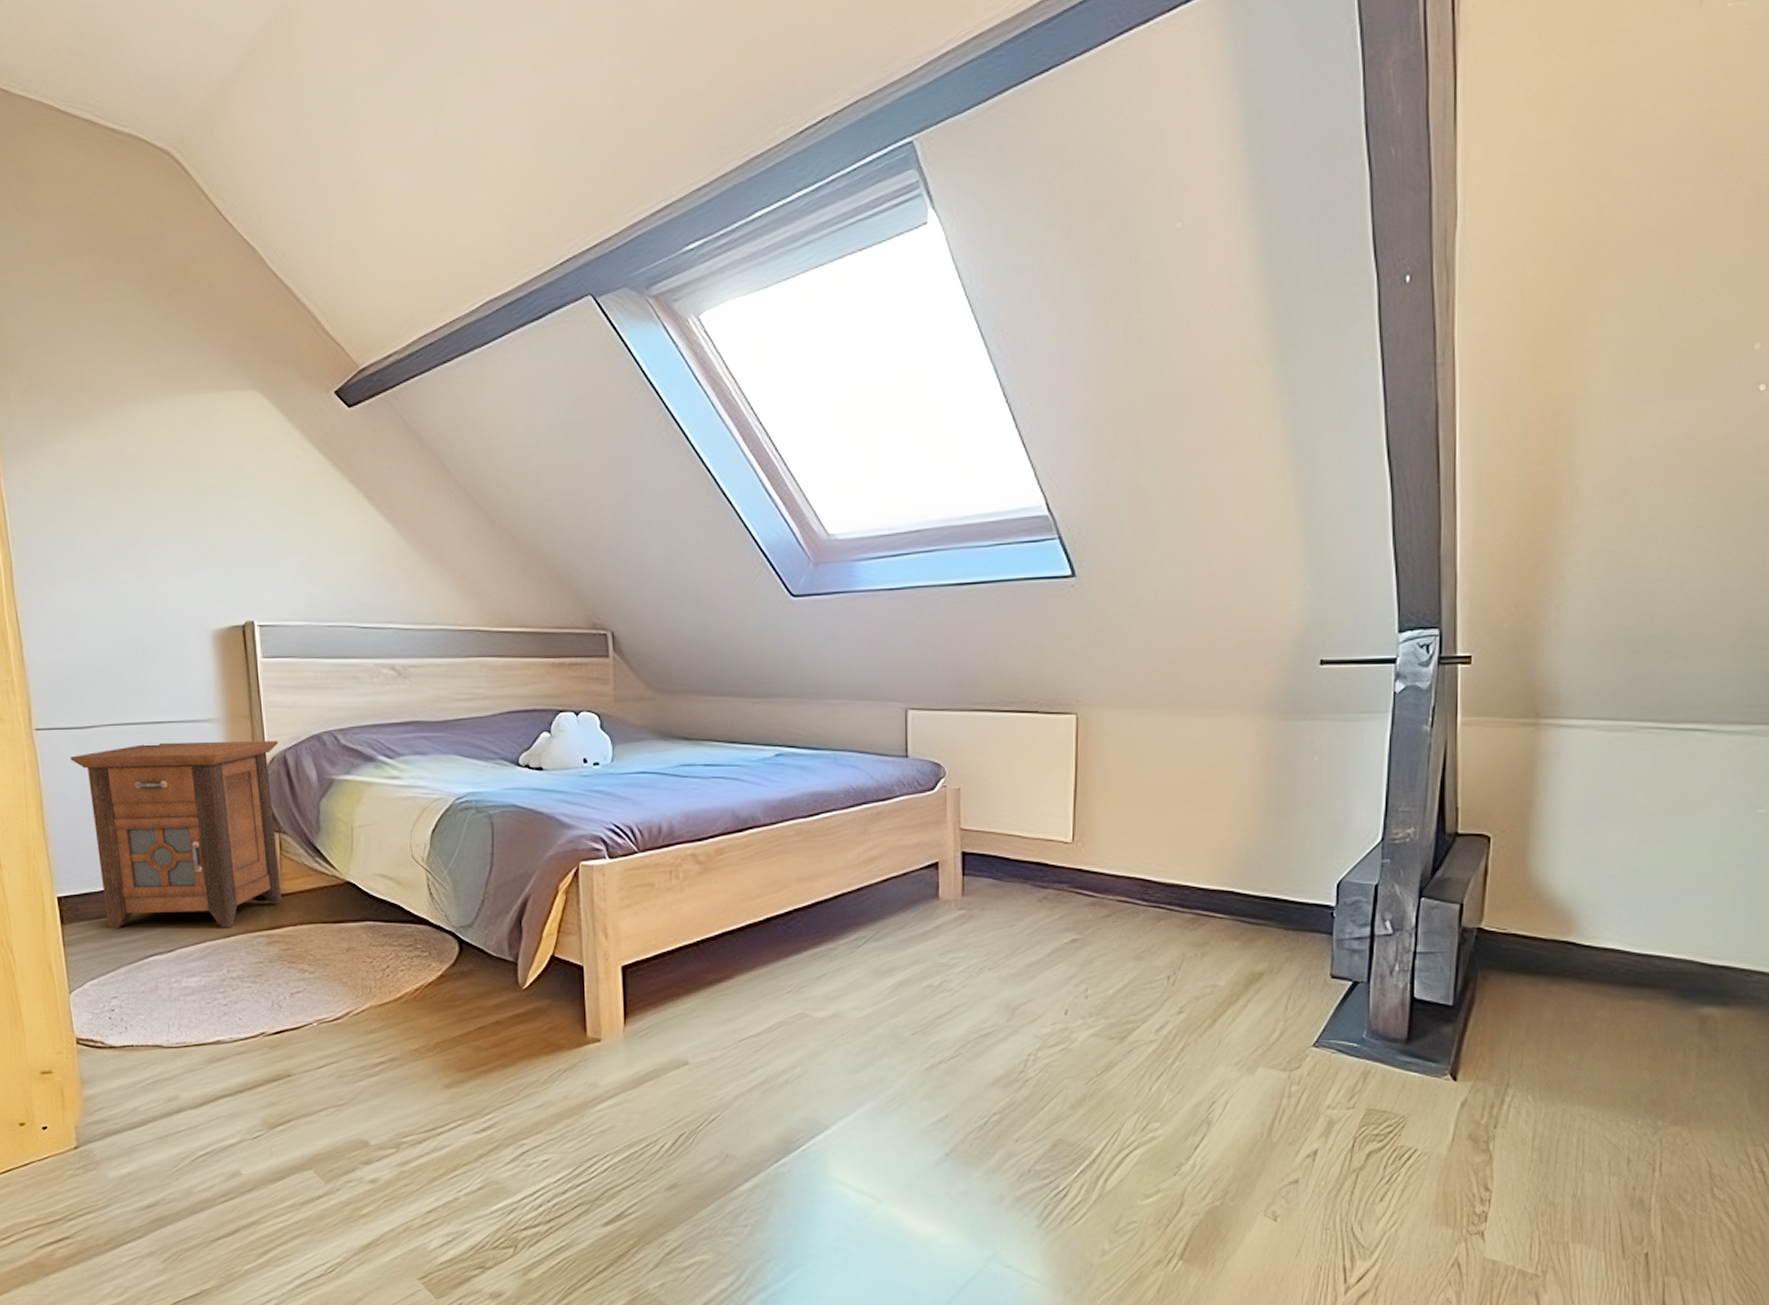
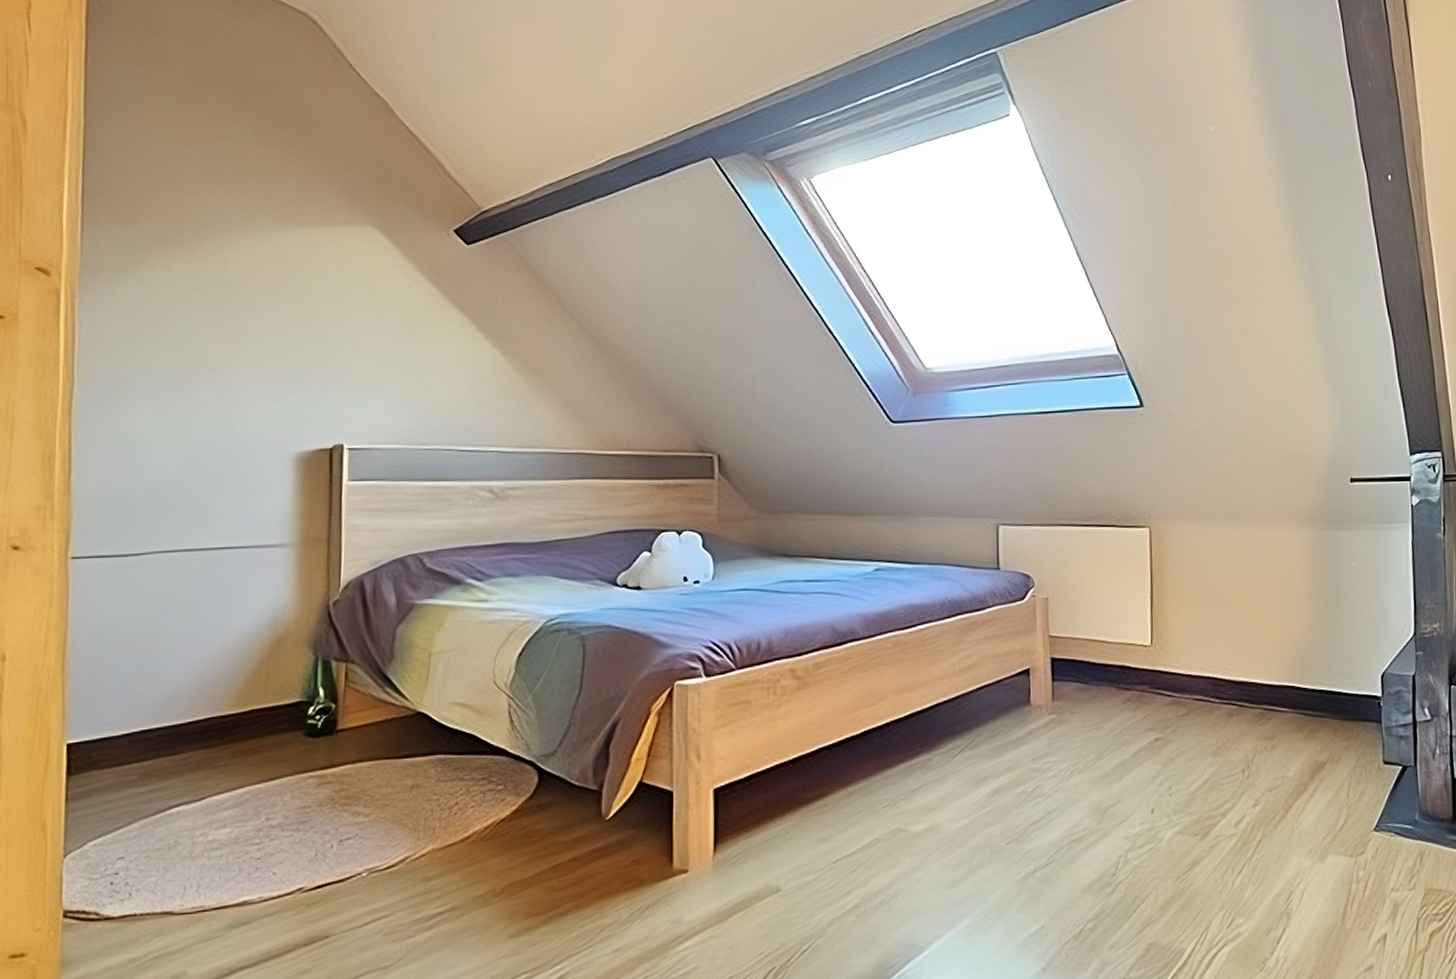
nightstand: present [70,741,281,929] -> none [109,565,356,778]

